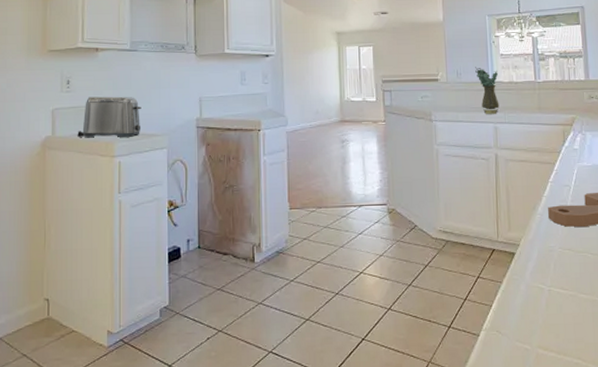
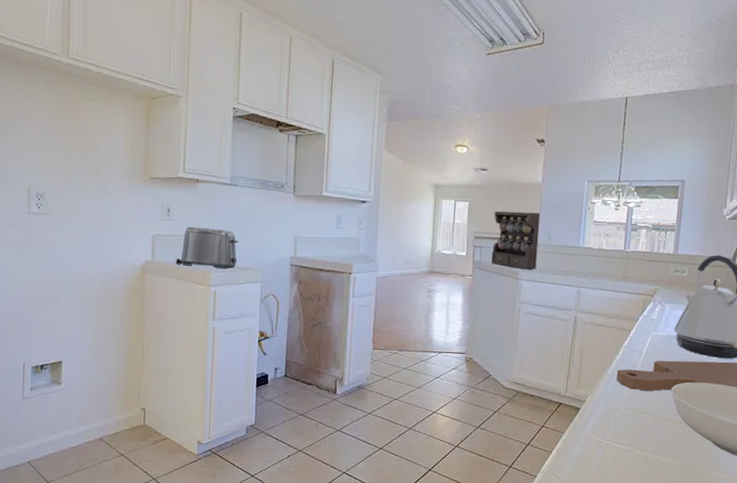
spice rack: none [399,51,449,111] -> present [491,211,541,270]
vase: present [475,67,500,115] -> none [567,231,589,279]

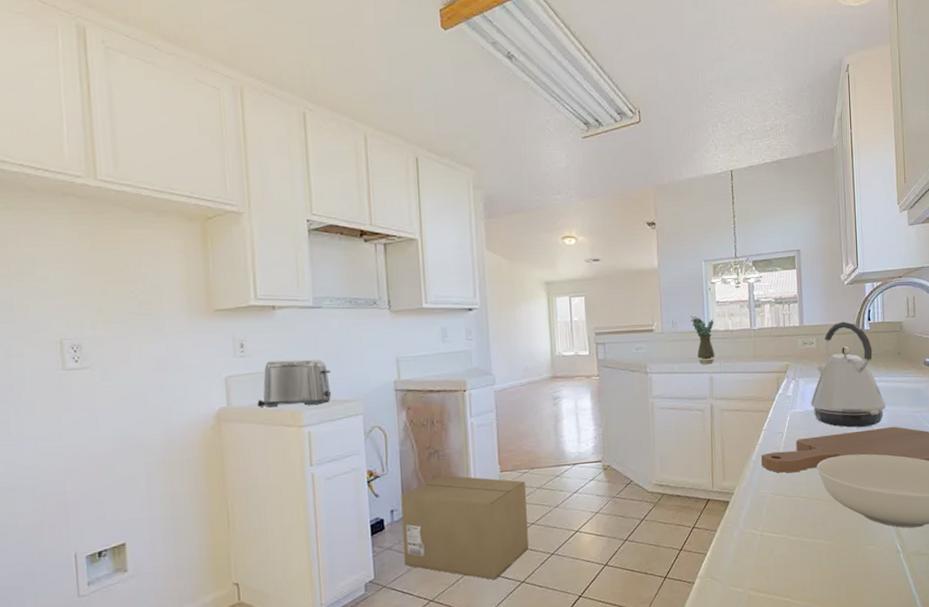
box: none [282,344,393,443] -> present [401,475,529,580]
spice rack: present [491,211,541,270] -> none [613,300,664,362]
vase: none [567,231,589,279] -> present [691,315,715,365]

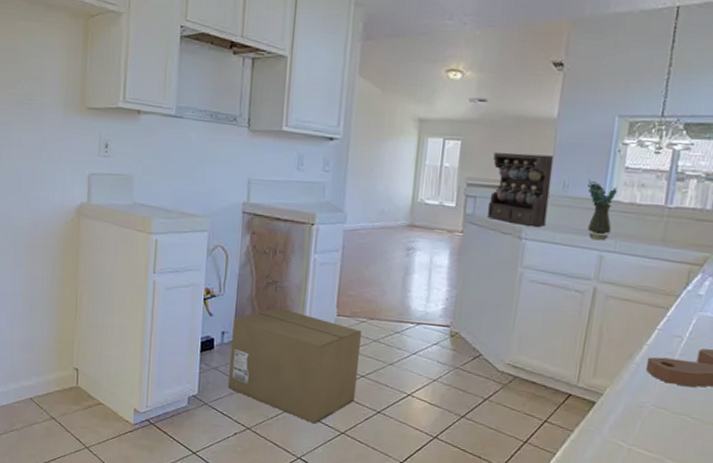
toaster: present [257,359,331,408] -> none [113,165,184,215]
spice rack: none [613,300,664,362] -> present [488,152,554,227]

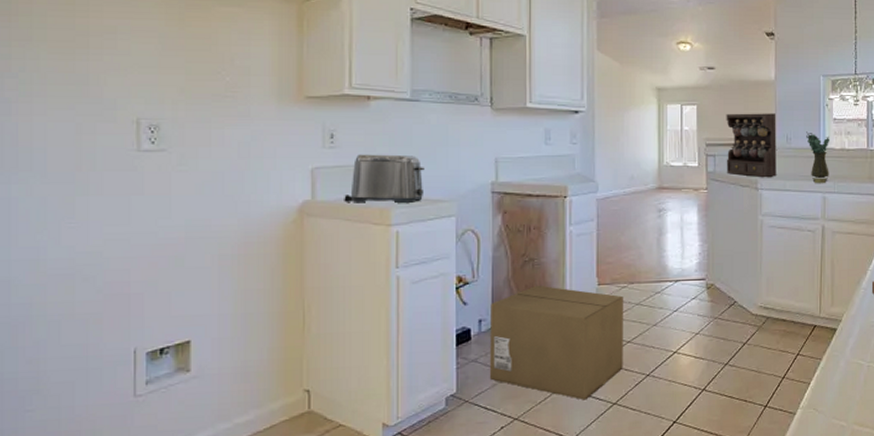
toaster: none [113,165,184,215] -> present [344,154,425,204]

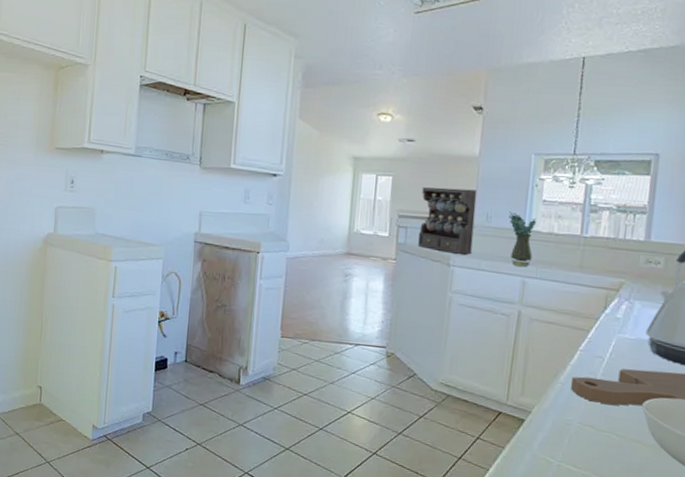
toaster: present [344,154,425,204] -> none [77,199,141,245]
box: present [490,285,623,400] -> none [180,329,304,440]

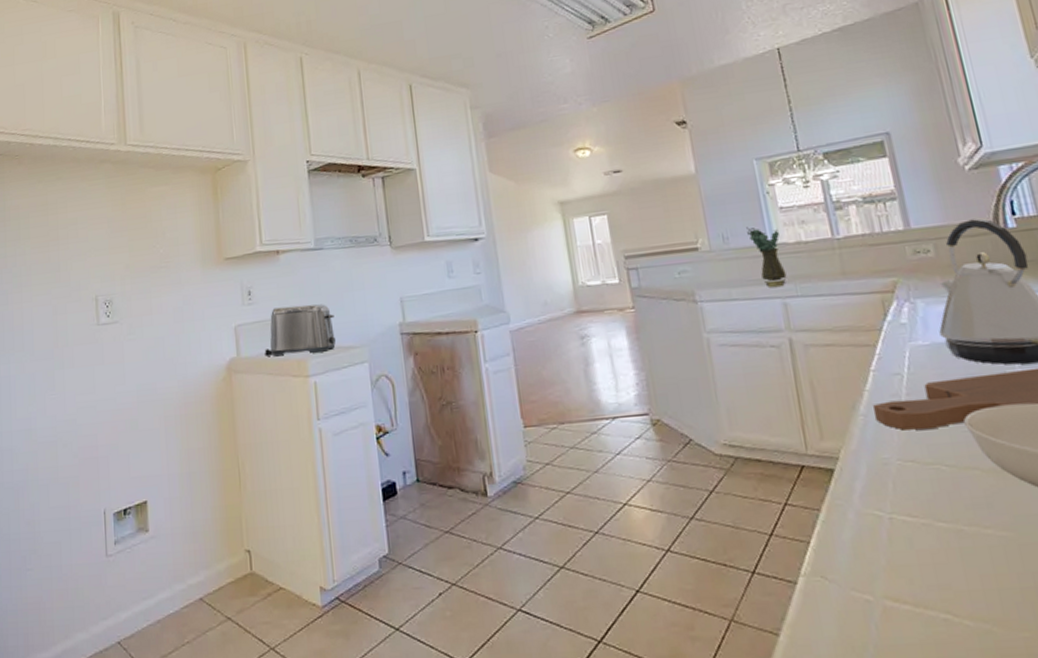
toaster: none [77,199,141,245] -> present [264,304,336,357]
spice rack: present [418,187,477,255] -> none [643,211,717,288]

